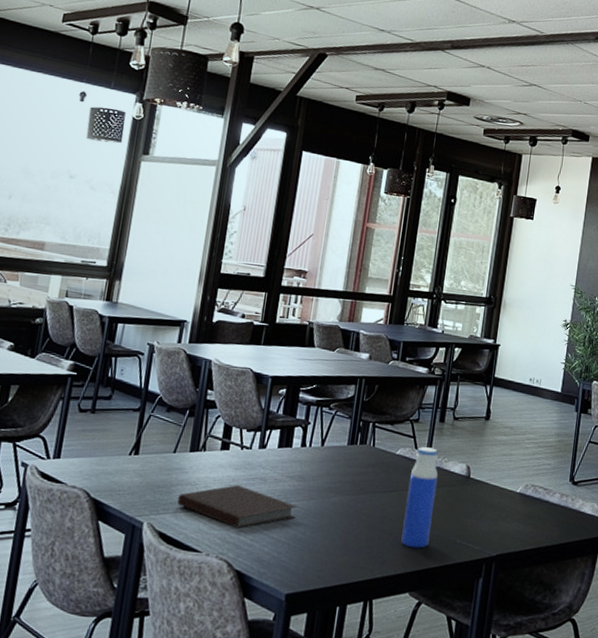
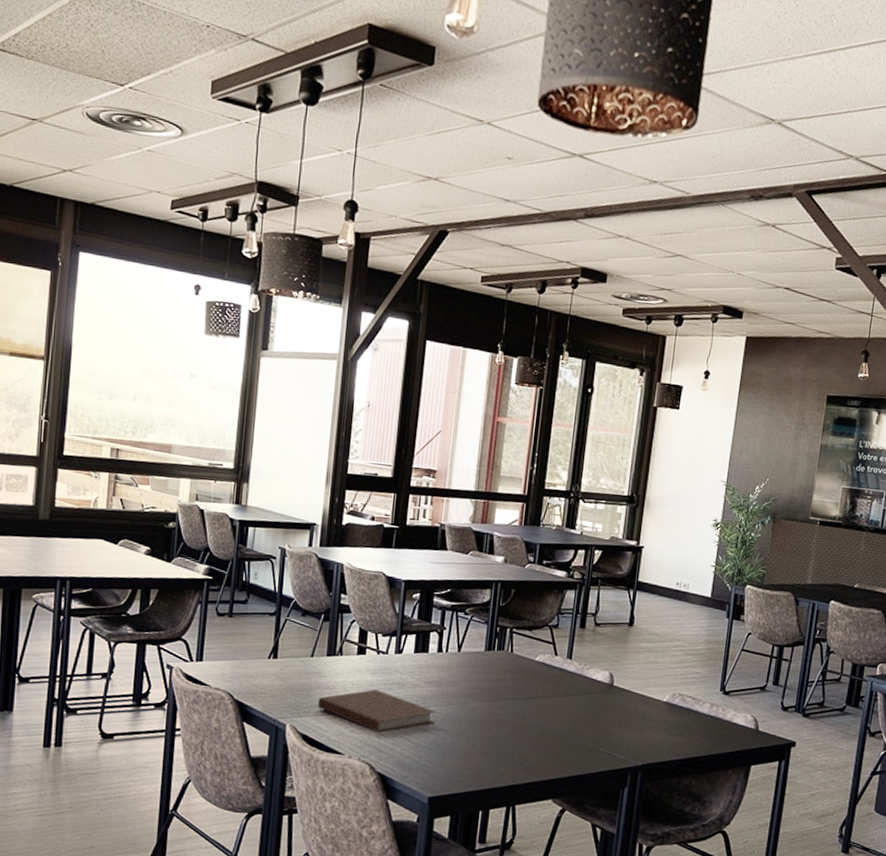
water bottle: present [401,447,438,548] -> none [543,653,580,756]

